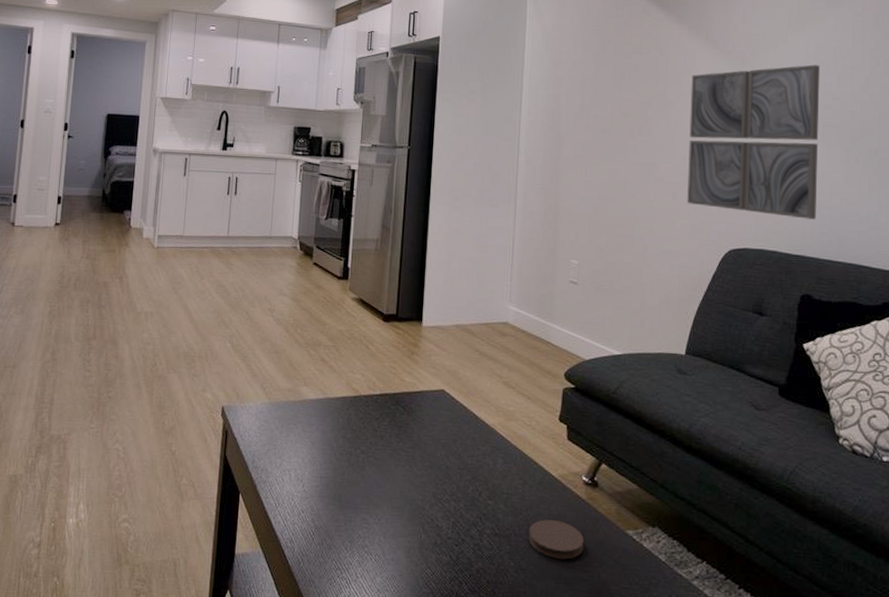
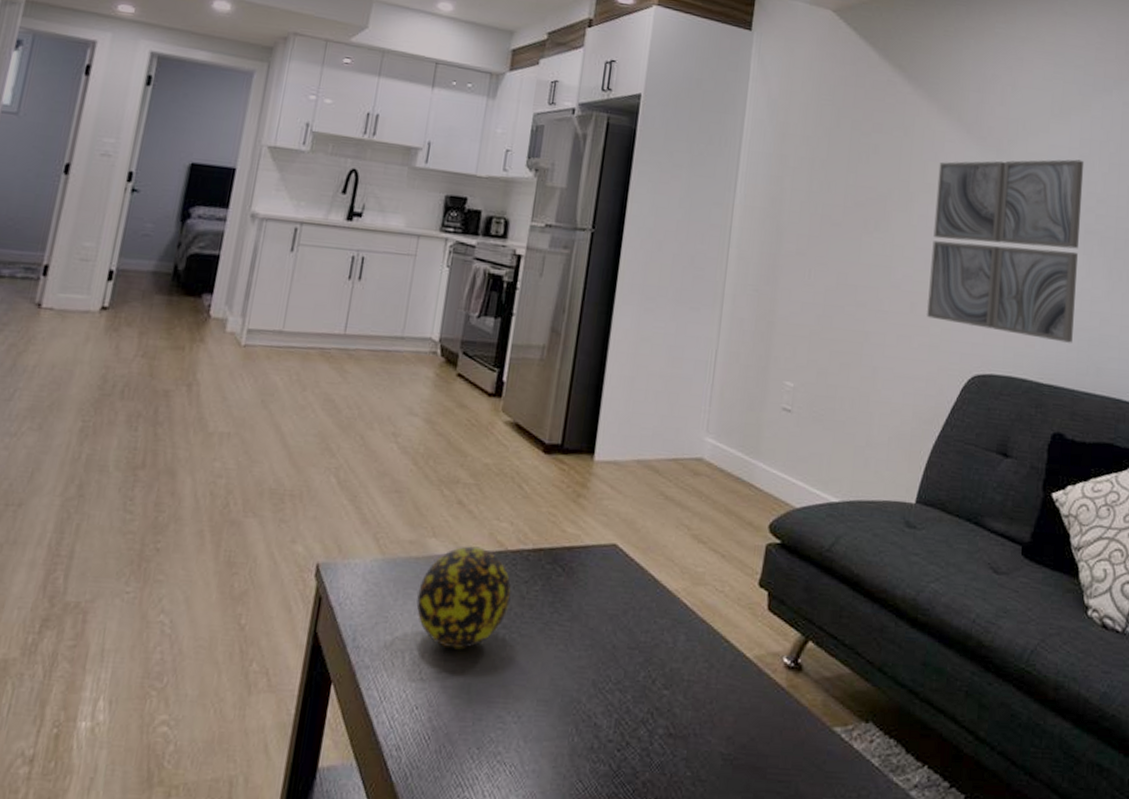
decorative ball: none [296,392,366,469] -> present [416,546,511,650]
coaster: present [528,519,584,560] -> none [711,714,781,767]

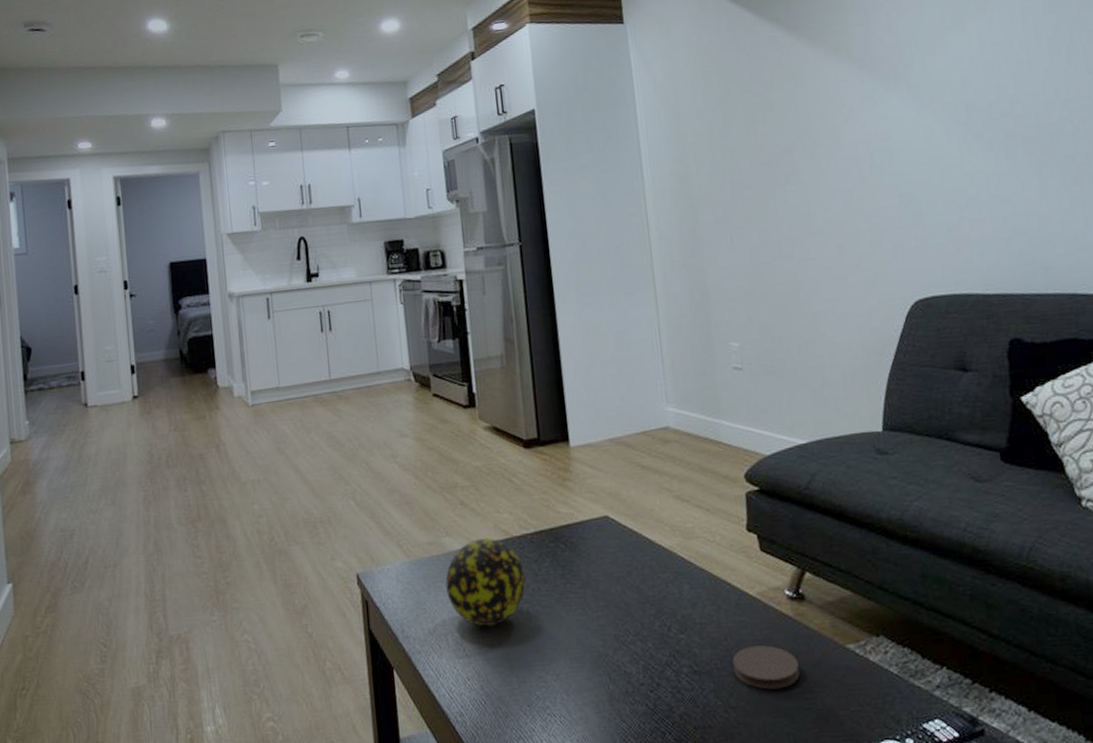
coaster: none [711,714,781,767] -> present [732,645,800,690]
wall art: present [927,159,1085,343] -> none [837,66,1013,256]

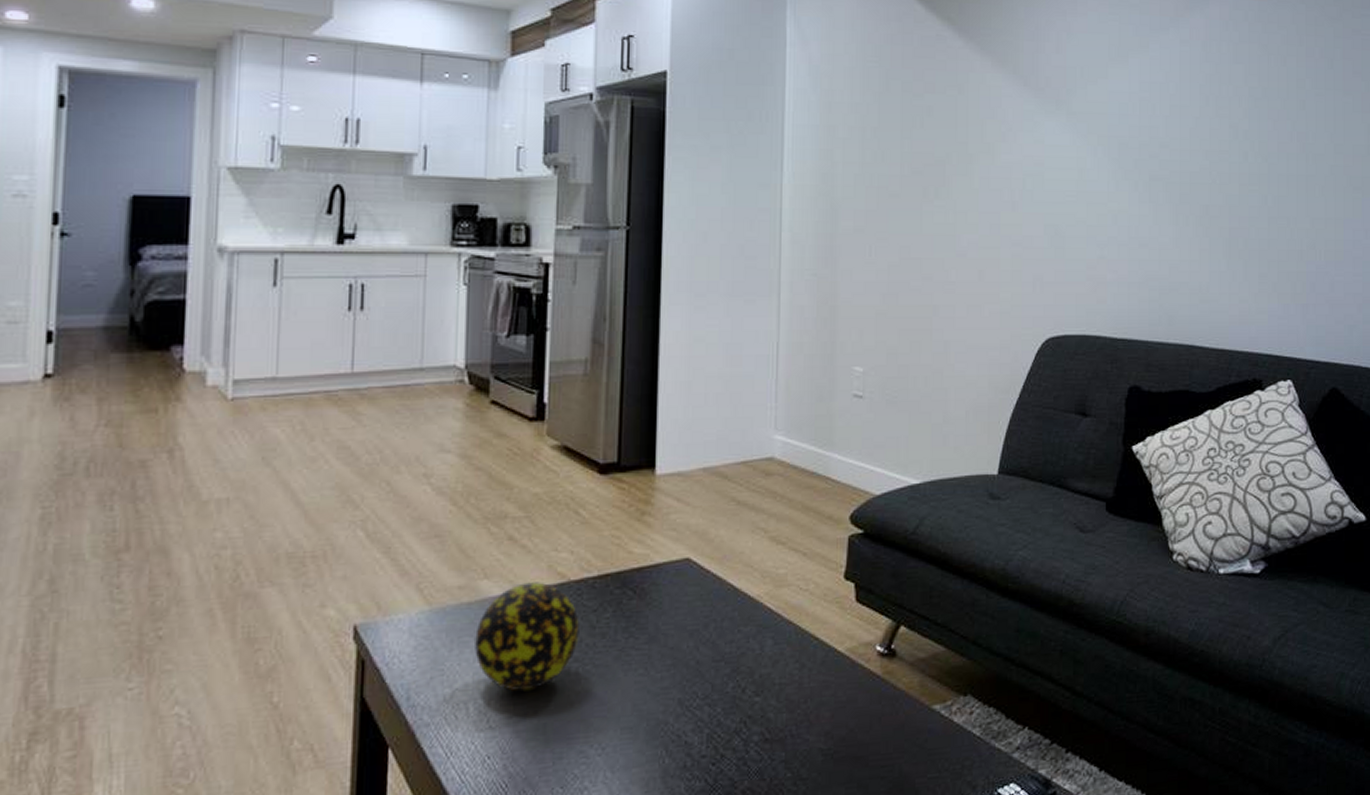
coaster: present [732,645,800,690] -> none [809,707,880,758]

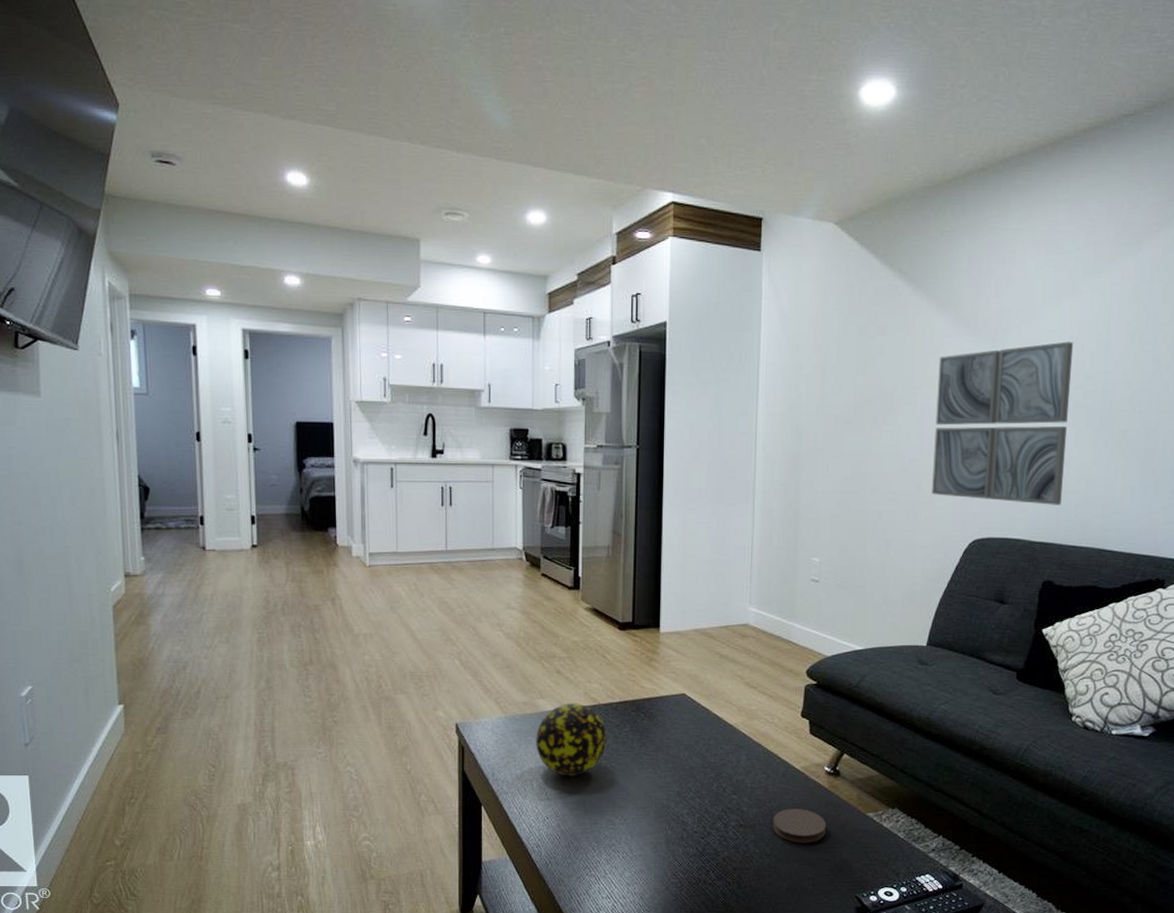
coaster: none [809,707,880,758] -> present [773,809,826,843]
wall art: none [996,104,1145,294] -> present [932,341,1074,505]

